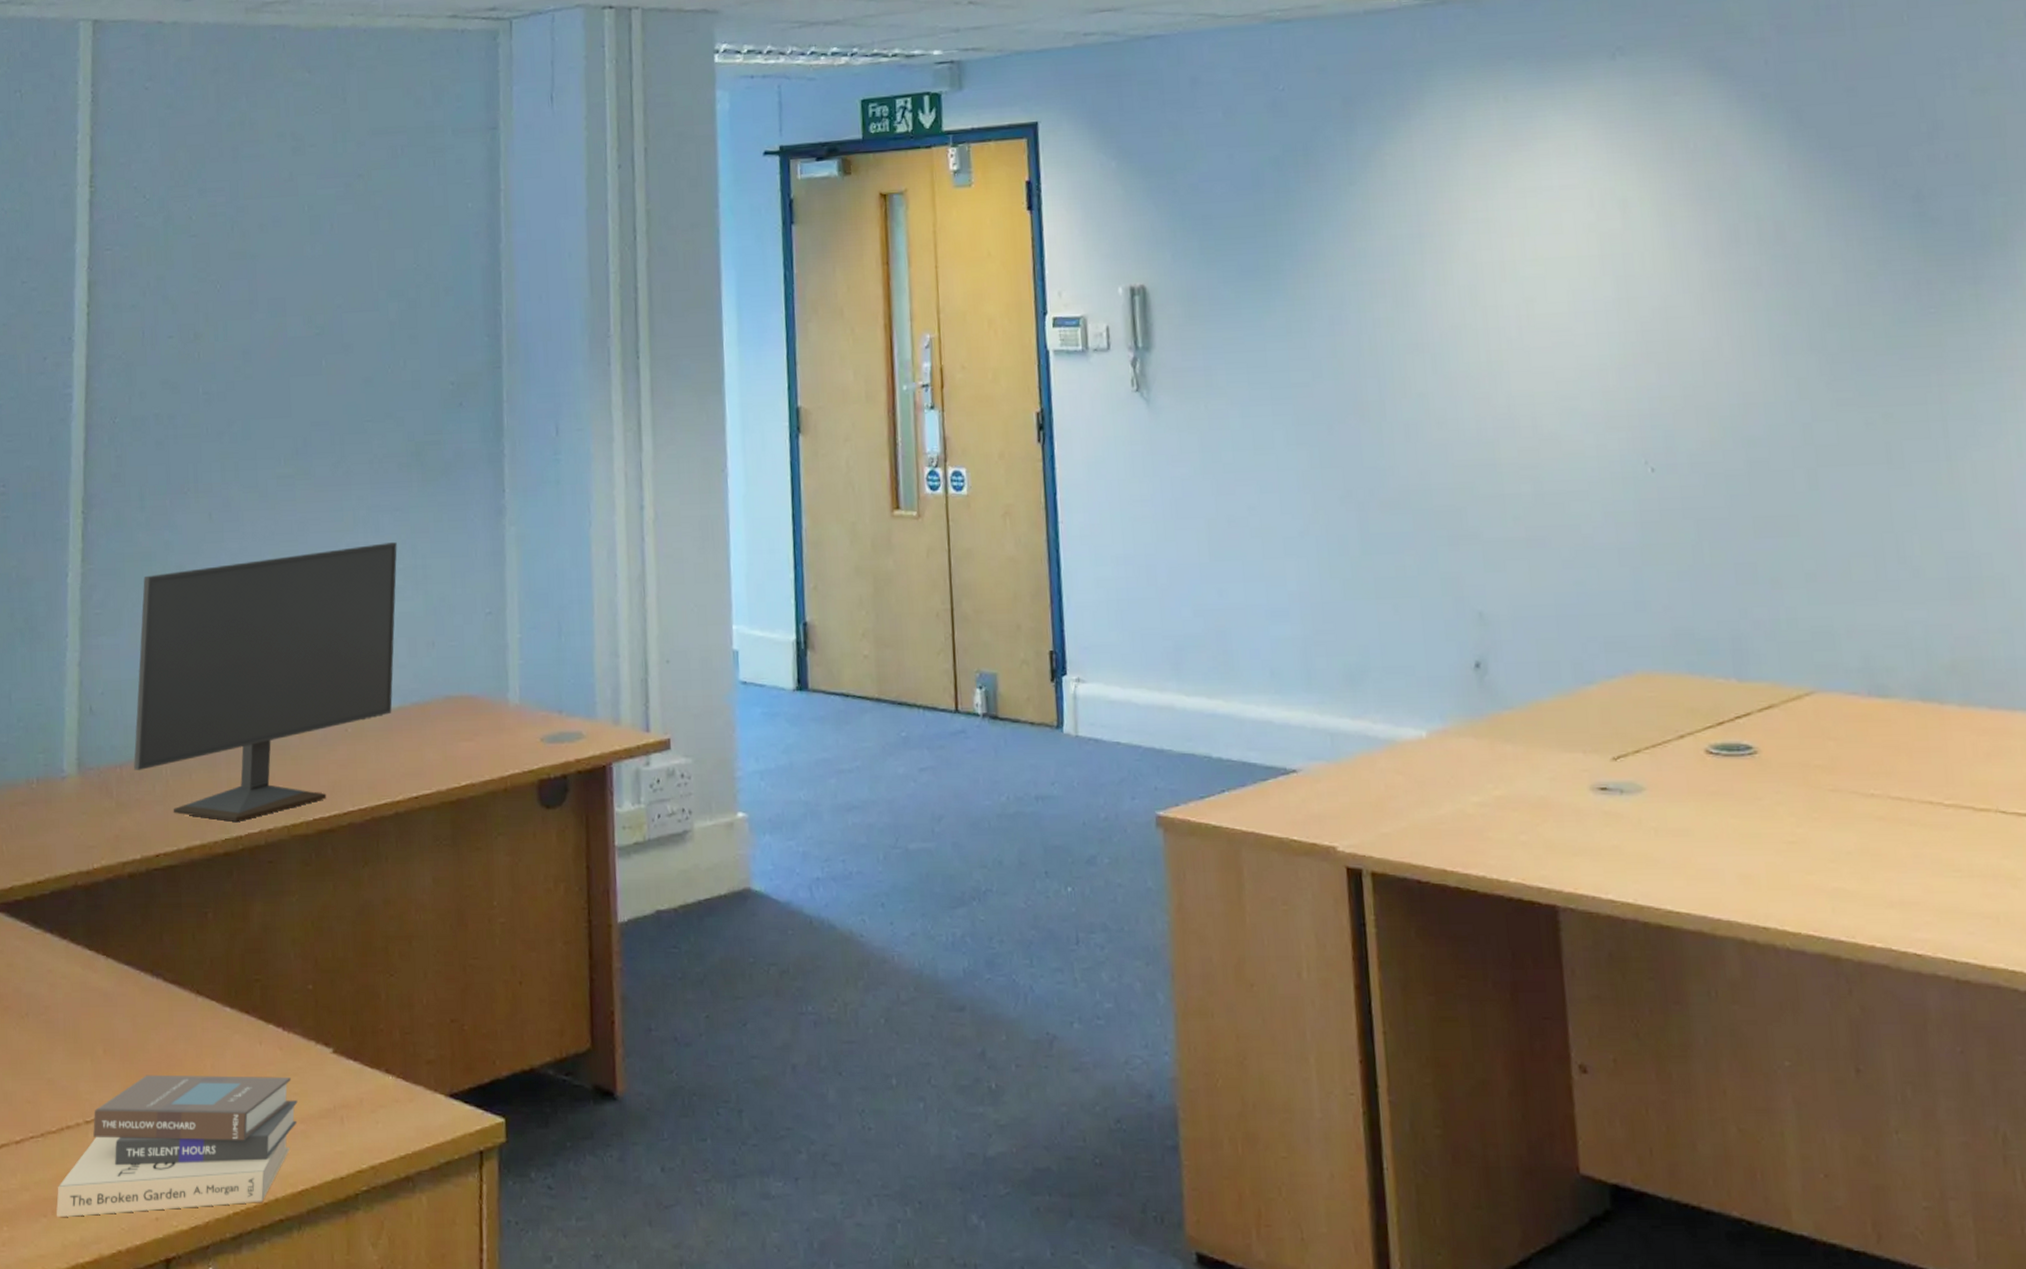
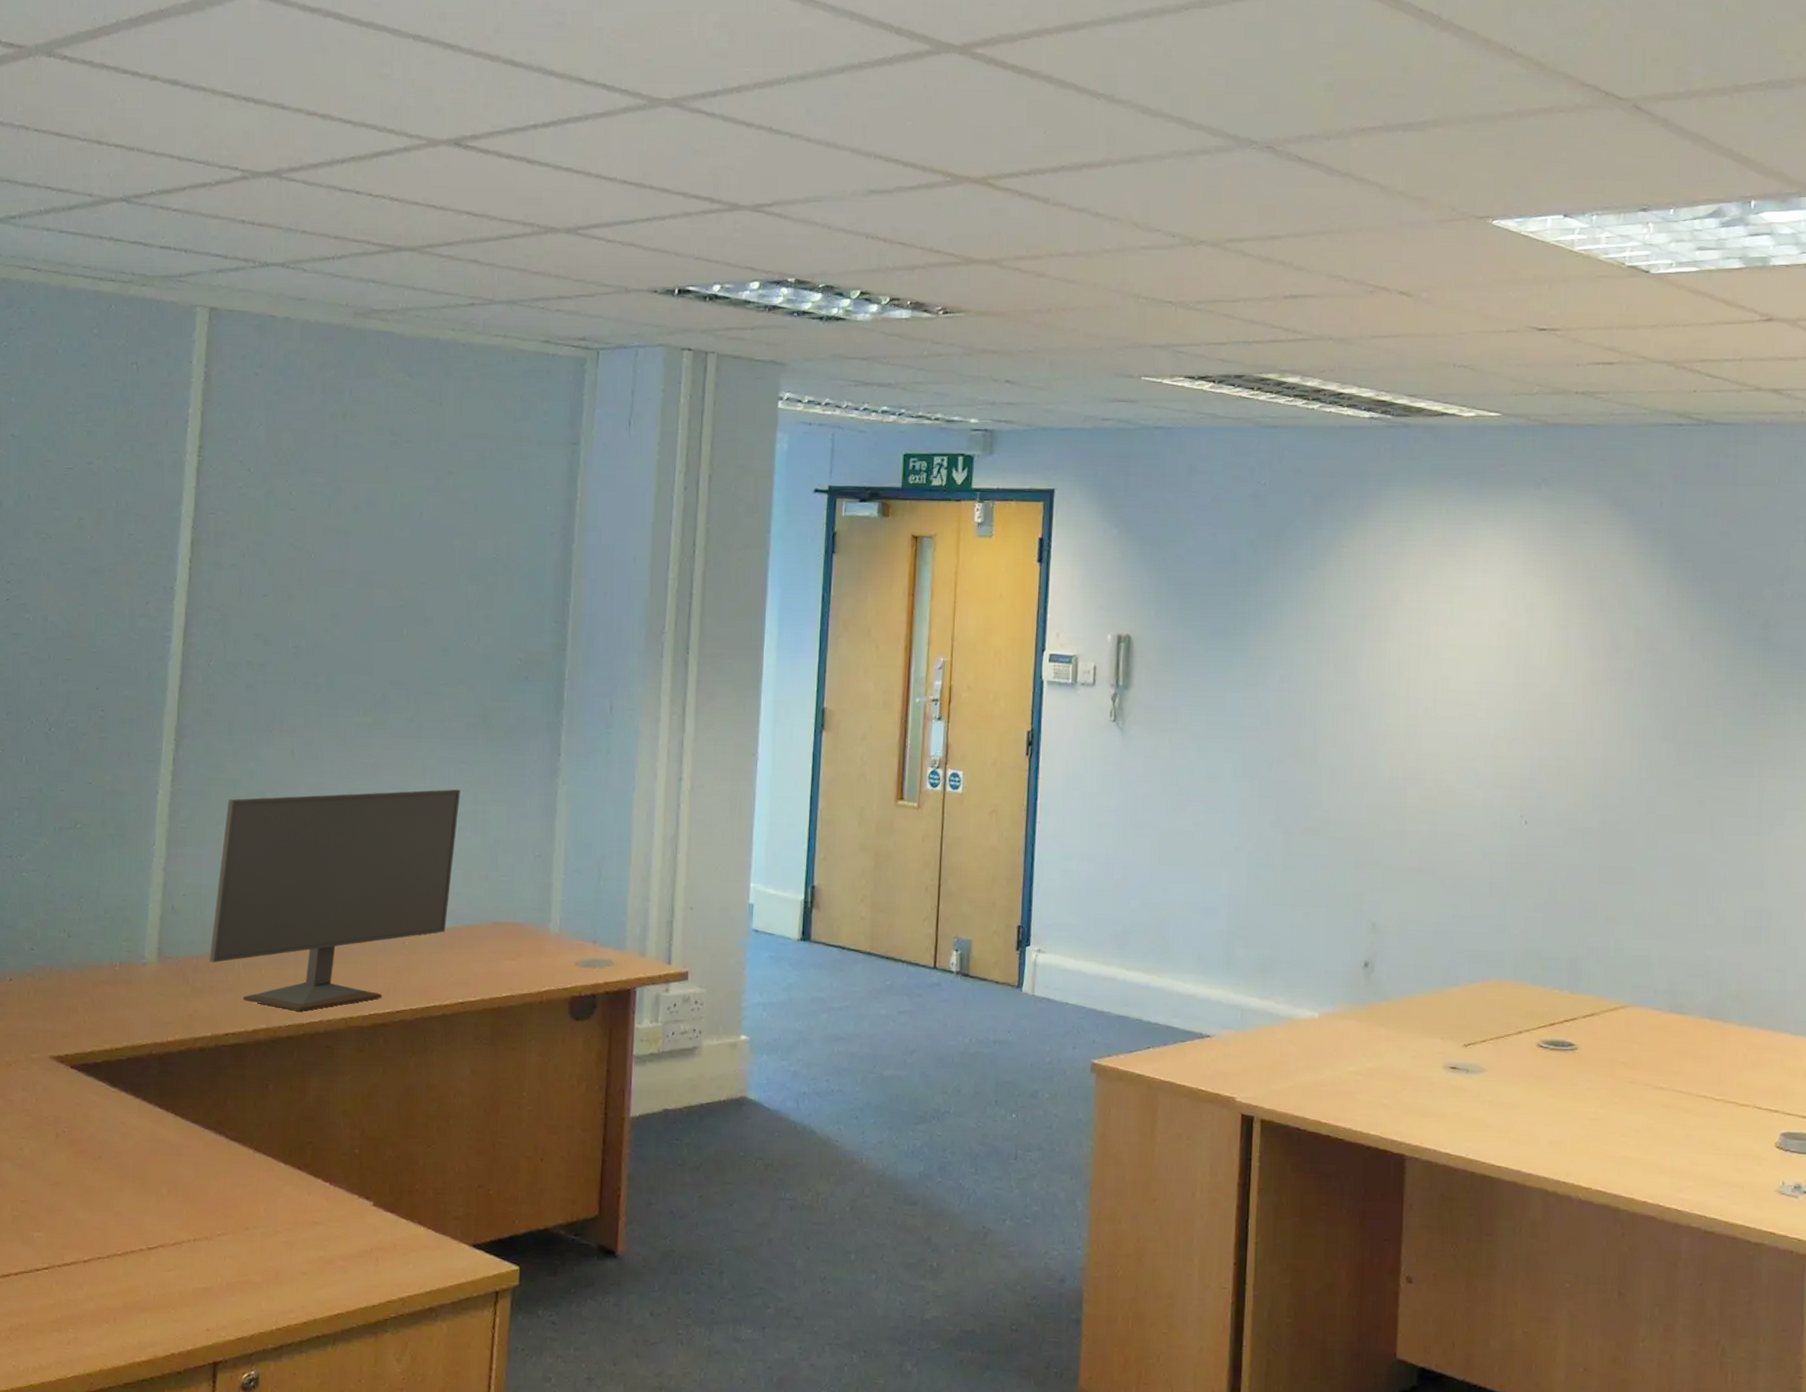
books: present [56,1074,298,1218] -> none [117,1213,339,1325]

